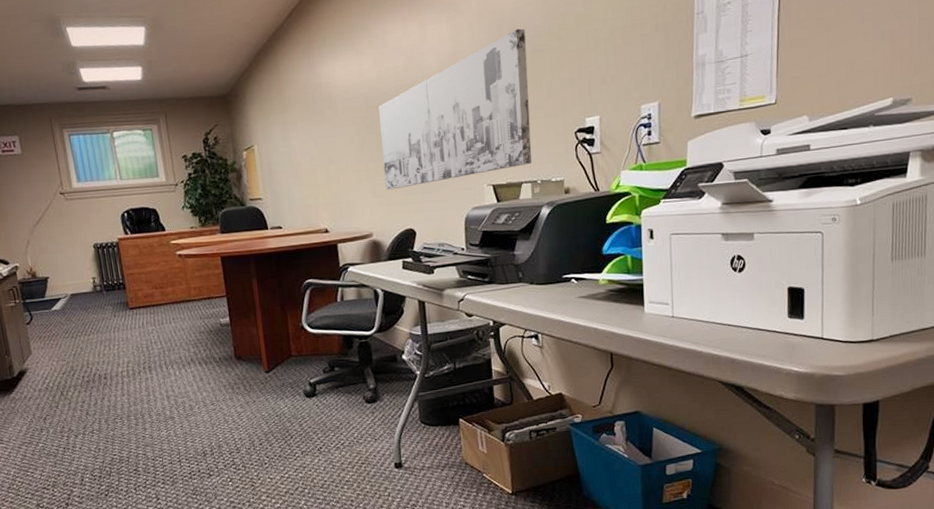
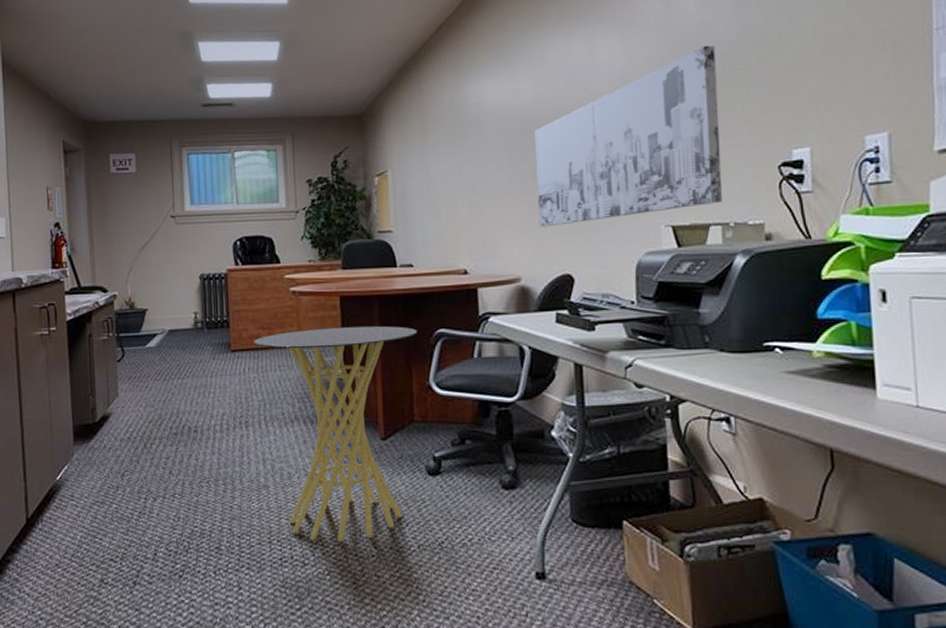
side table: none [149,279,290,456] -> present [254,326,417,542]

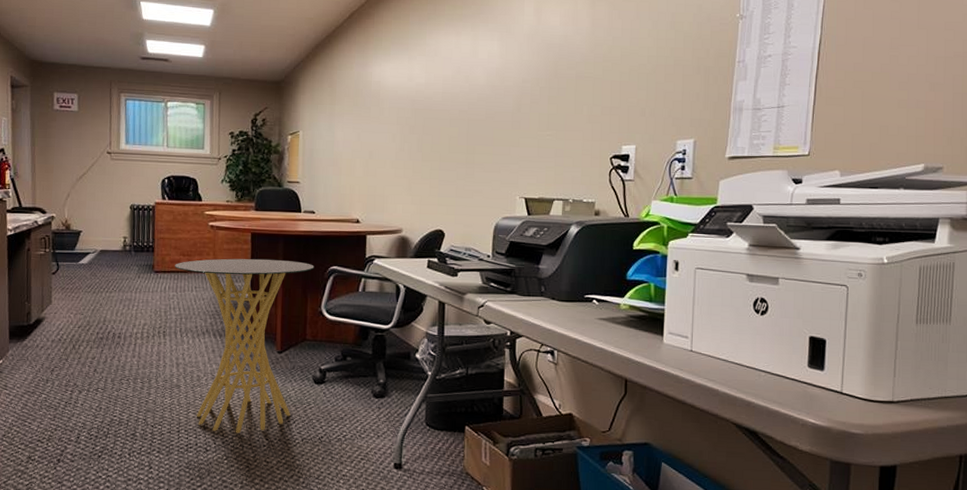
wall art: present [535,45,723,228] -> none [420,55,572,190]

